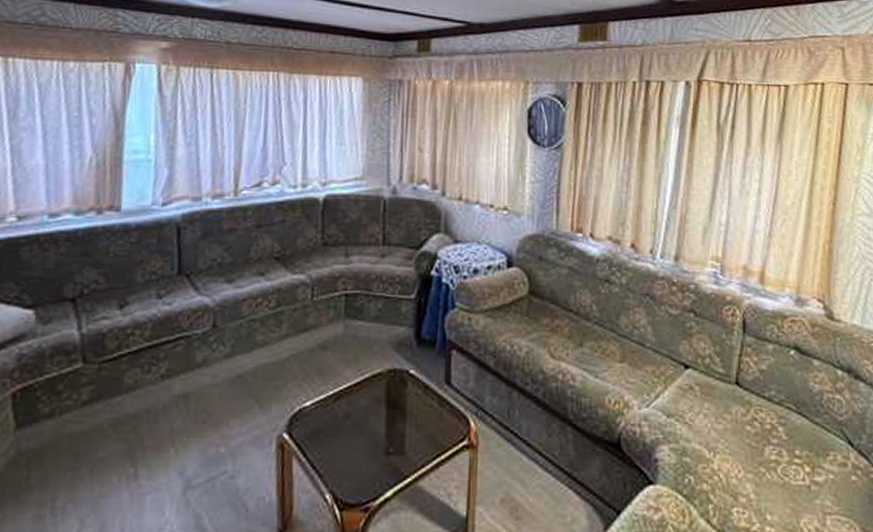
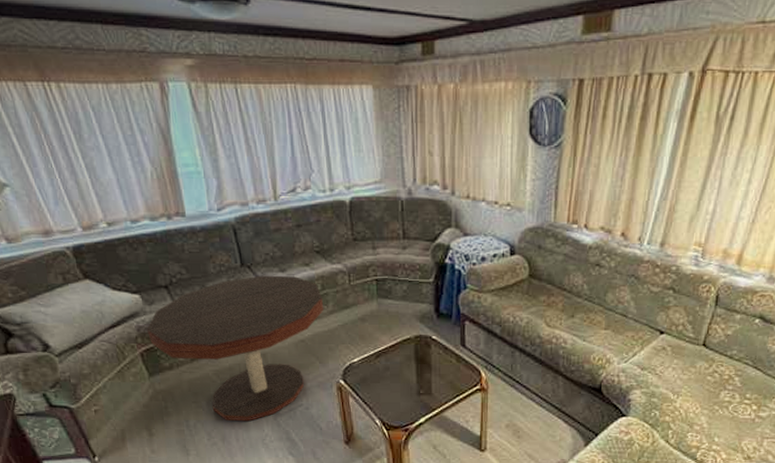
coffee table: none [30,286,276,500] -> present [147,275,324,422]

